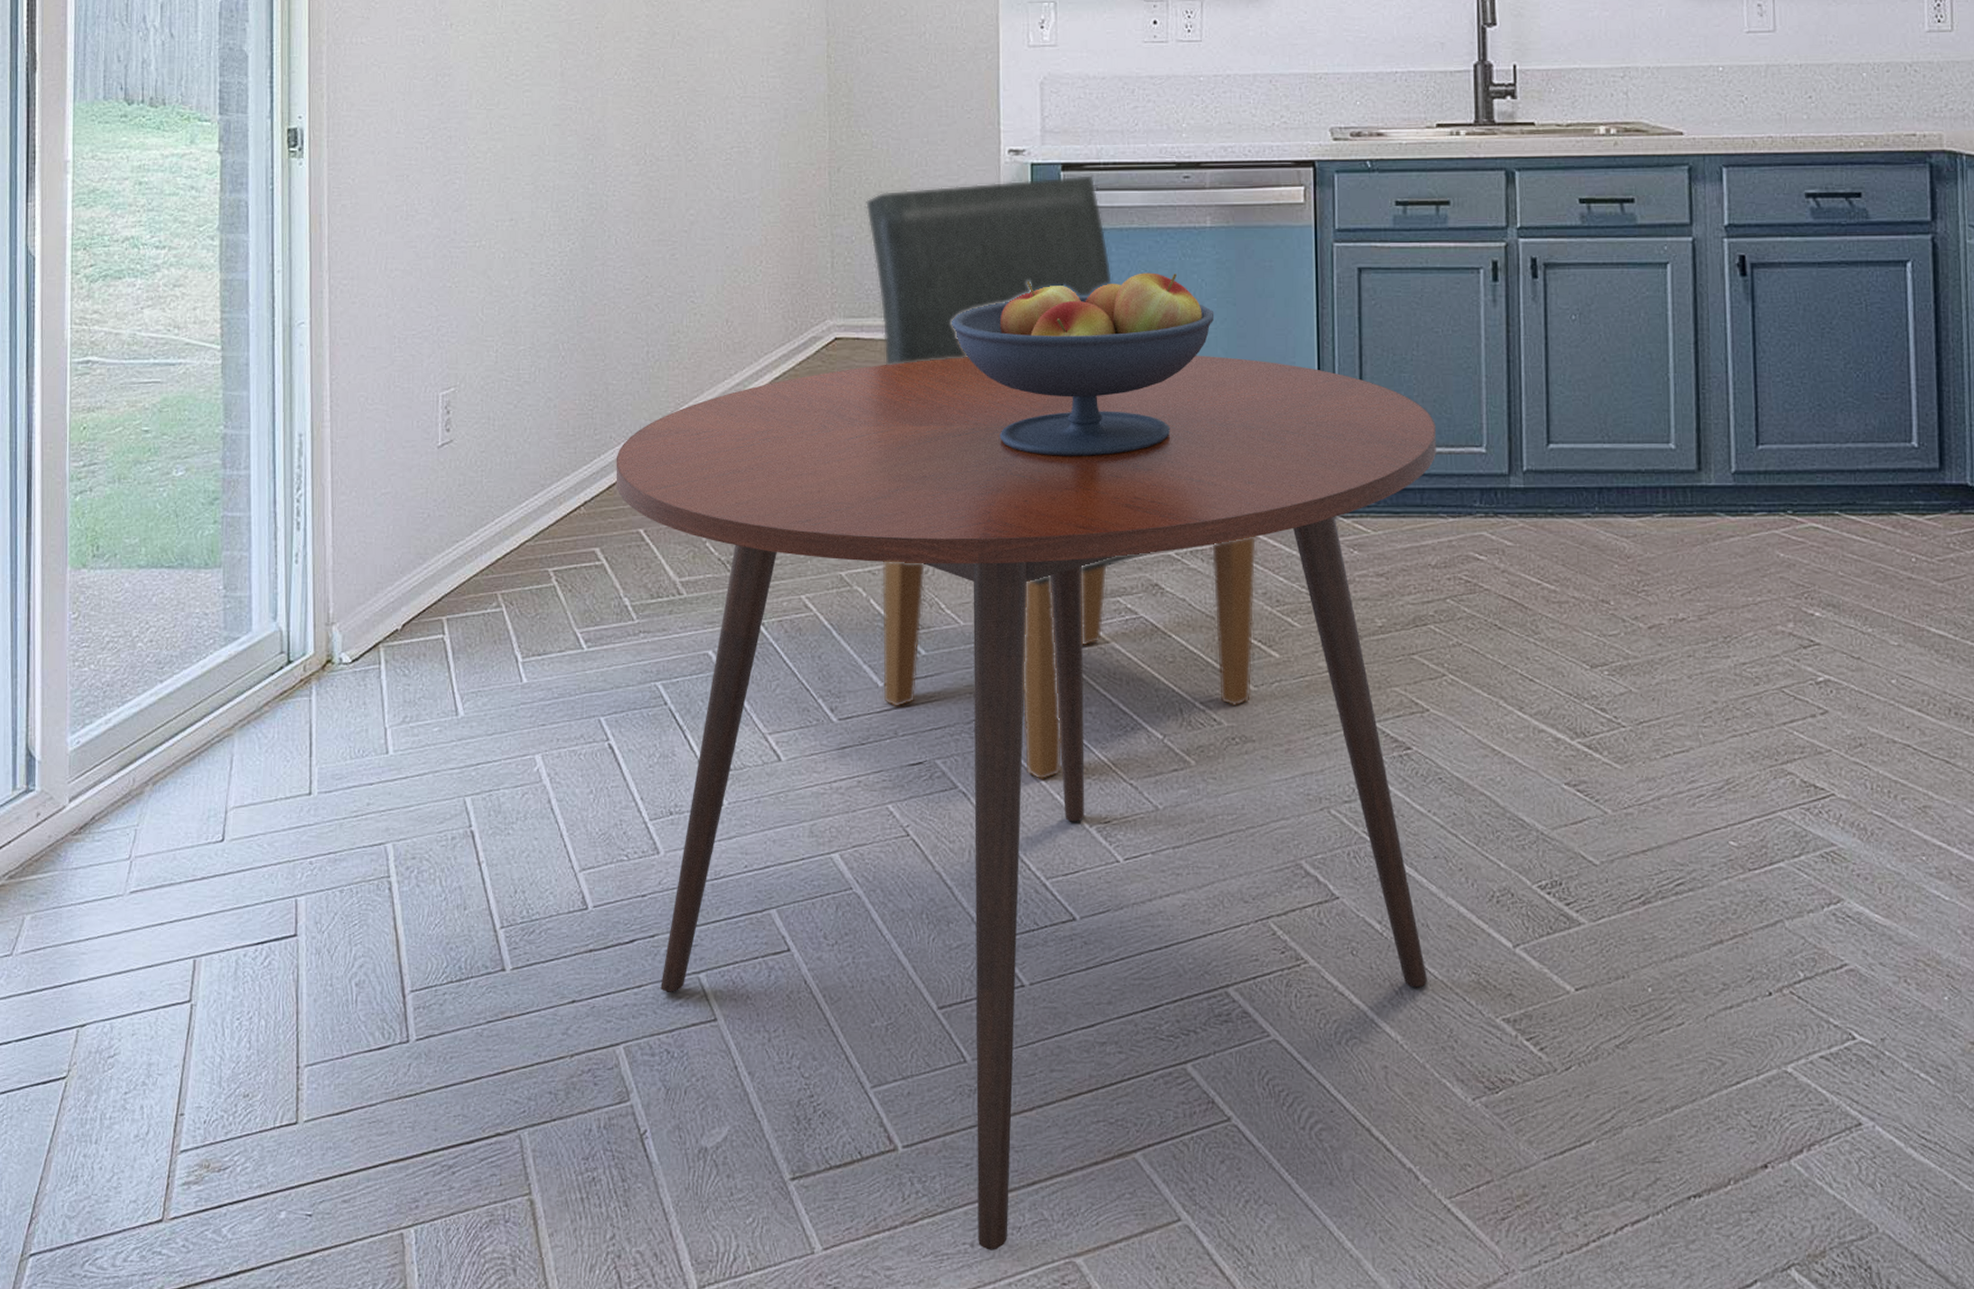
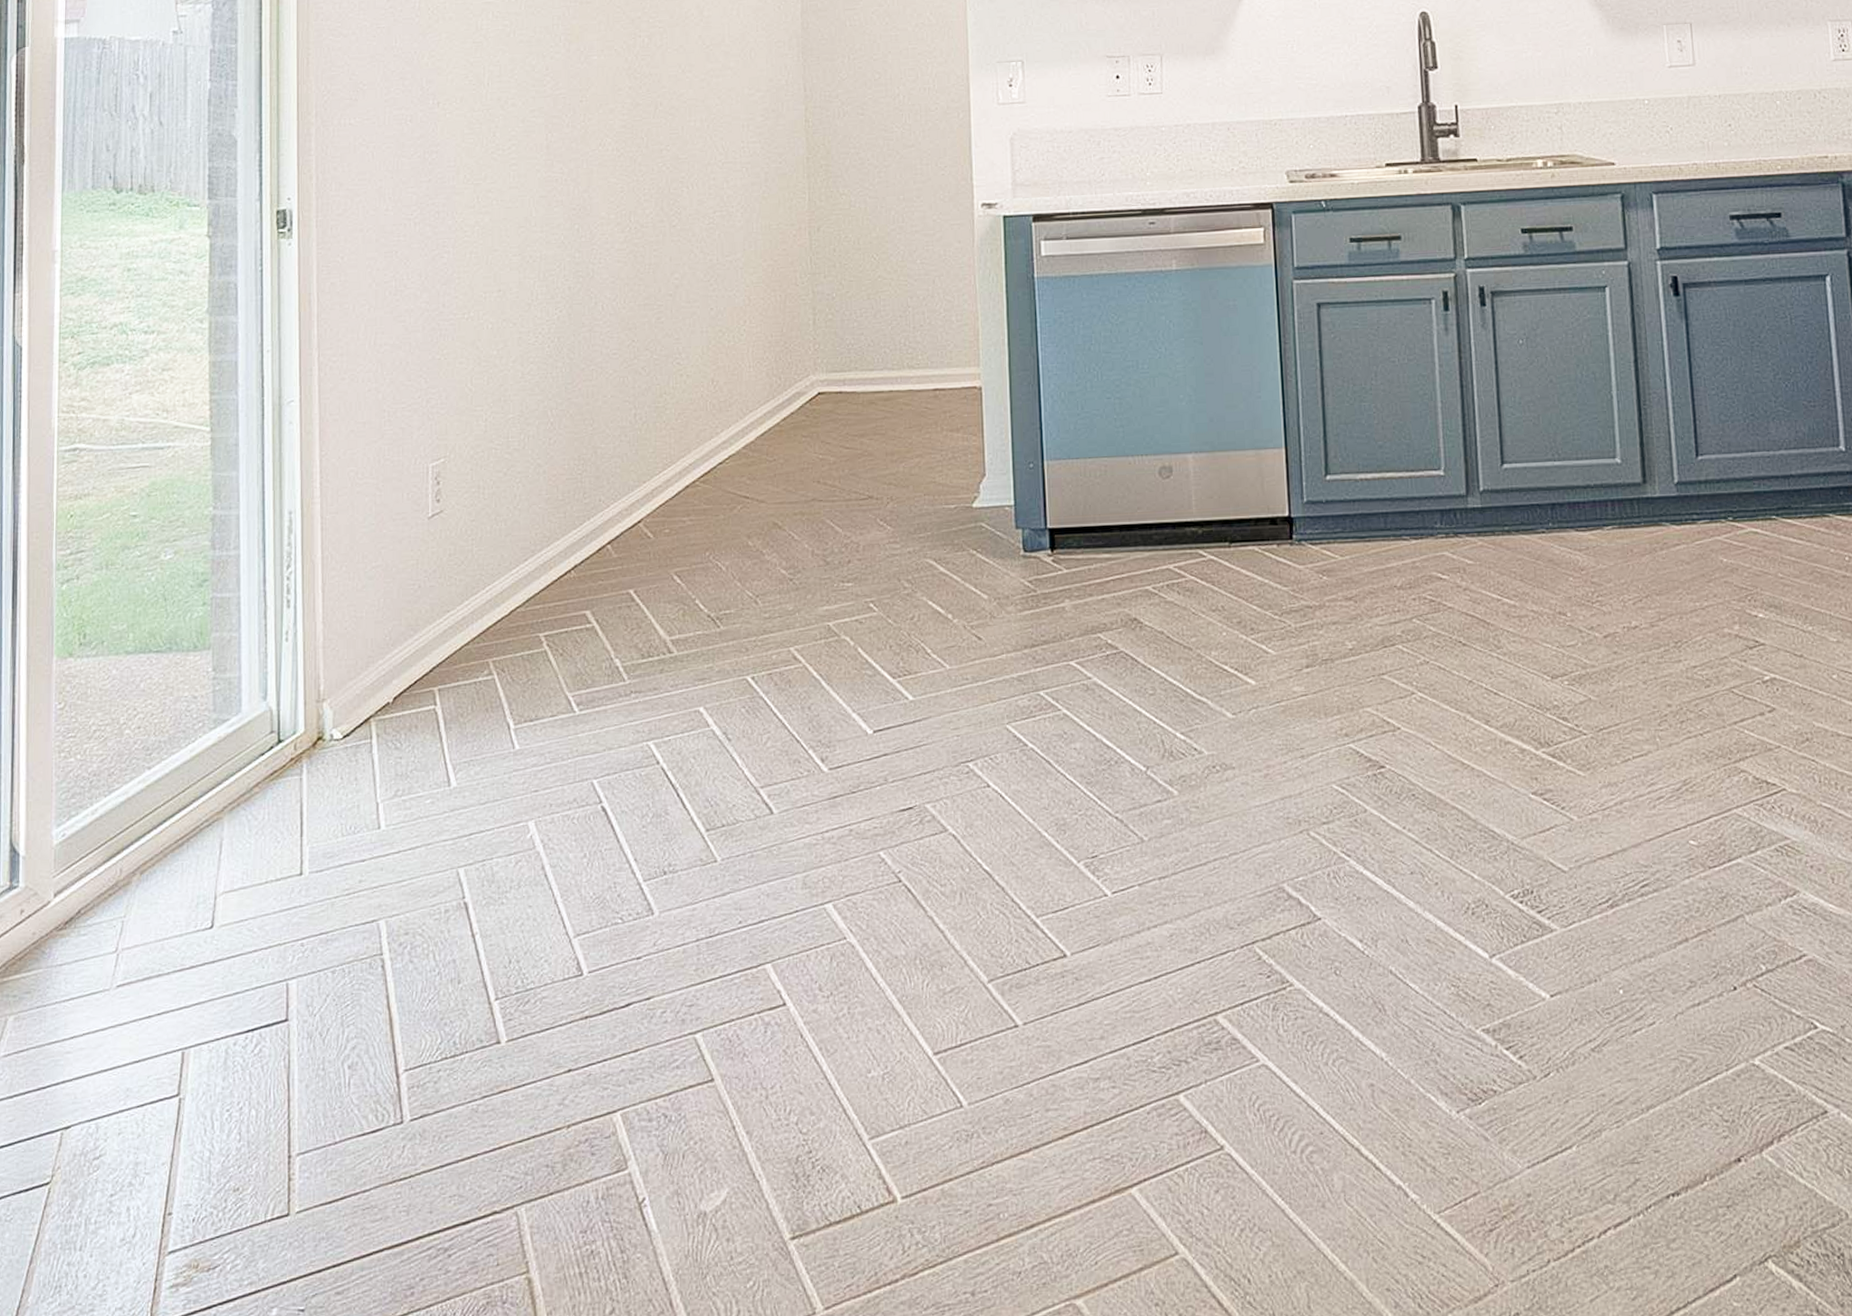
dining table: present [616,355,1436,1250] -> none [605,393,1410,1298]
dining chair: present [865,174,1257,780] -> none [844,224,1231,819]
fruit bowl: present [951,272,1215,456] -> none [930,316,1183,498]

